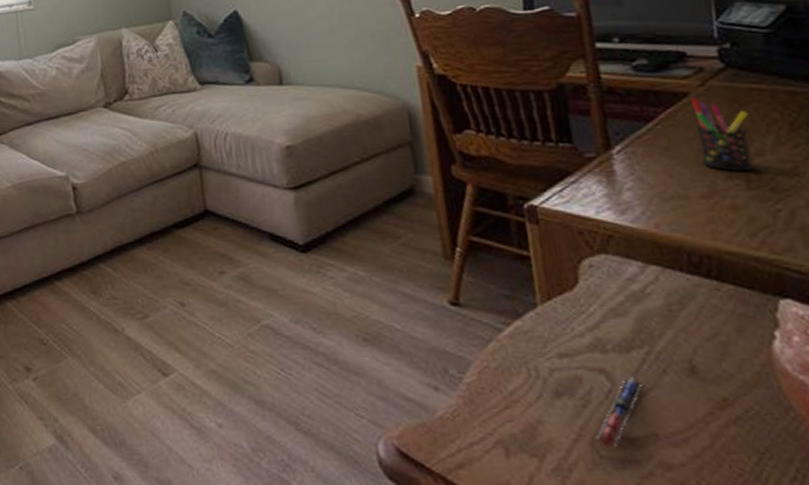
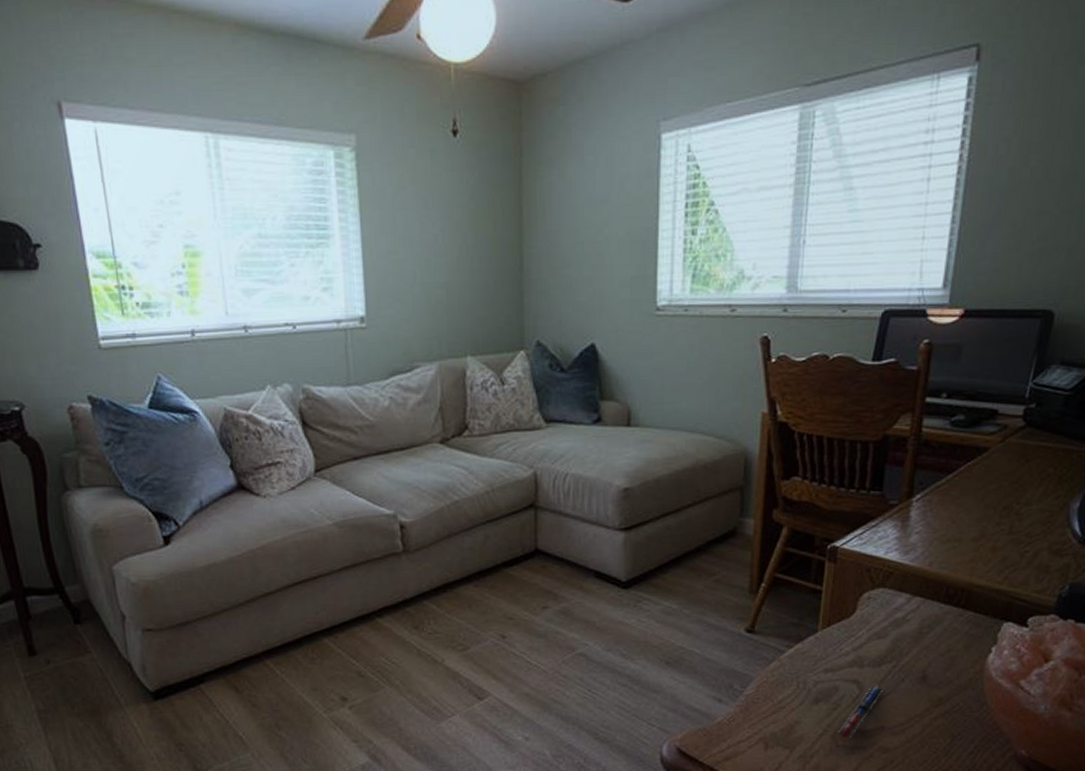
pen holder: present [690,97,754,172] -> none [982,452,1031,519]

